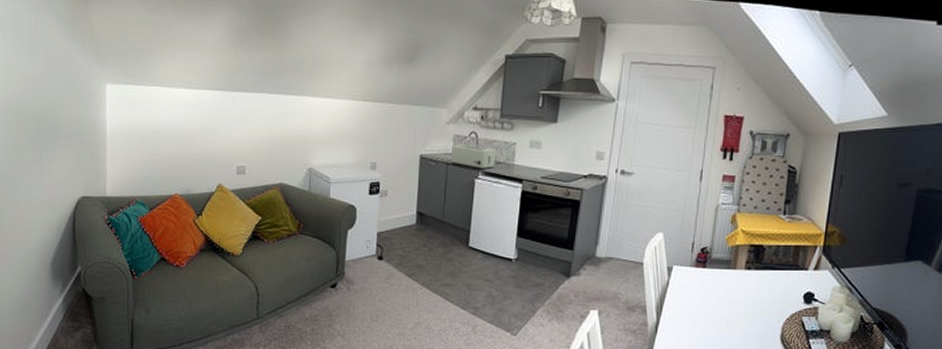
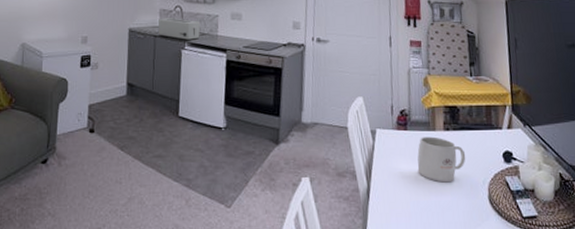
mug: none [711,275,764,321] -> present [417,136,466,183]

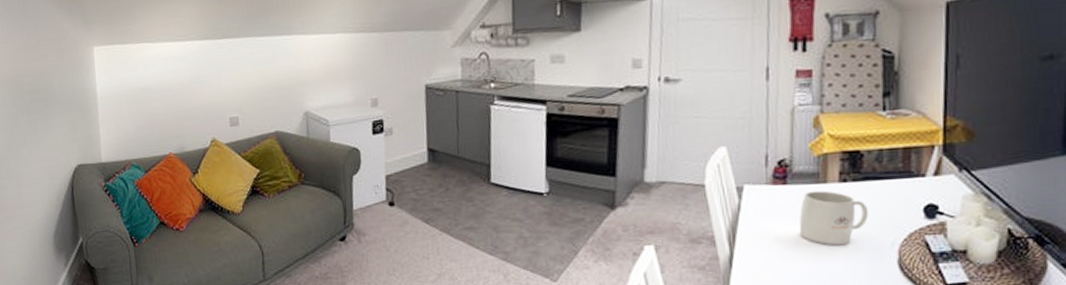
toaster: present [158,18,201,41] -> none [460,67,513,95]

